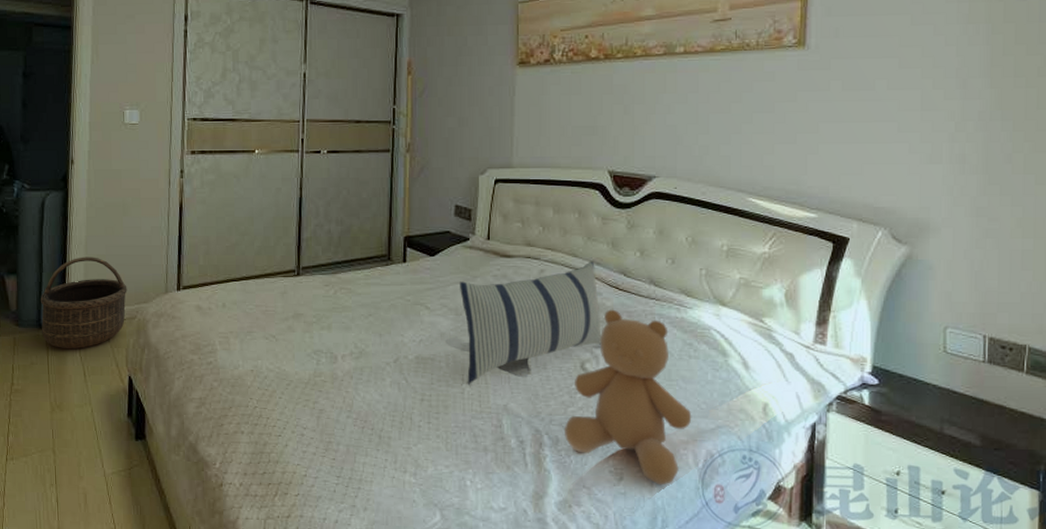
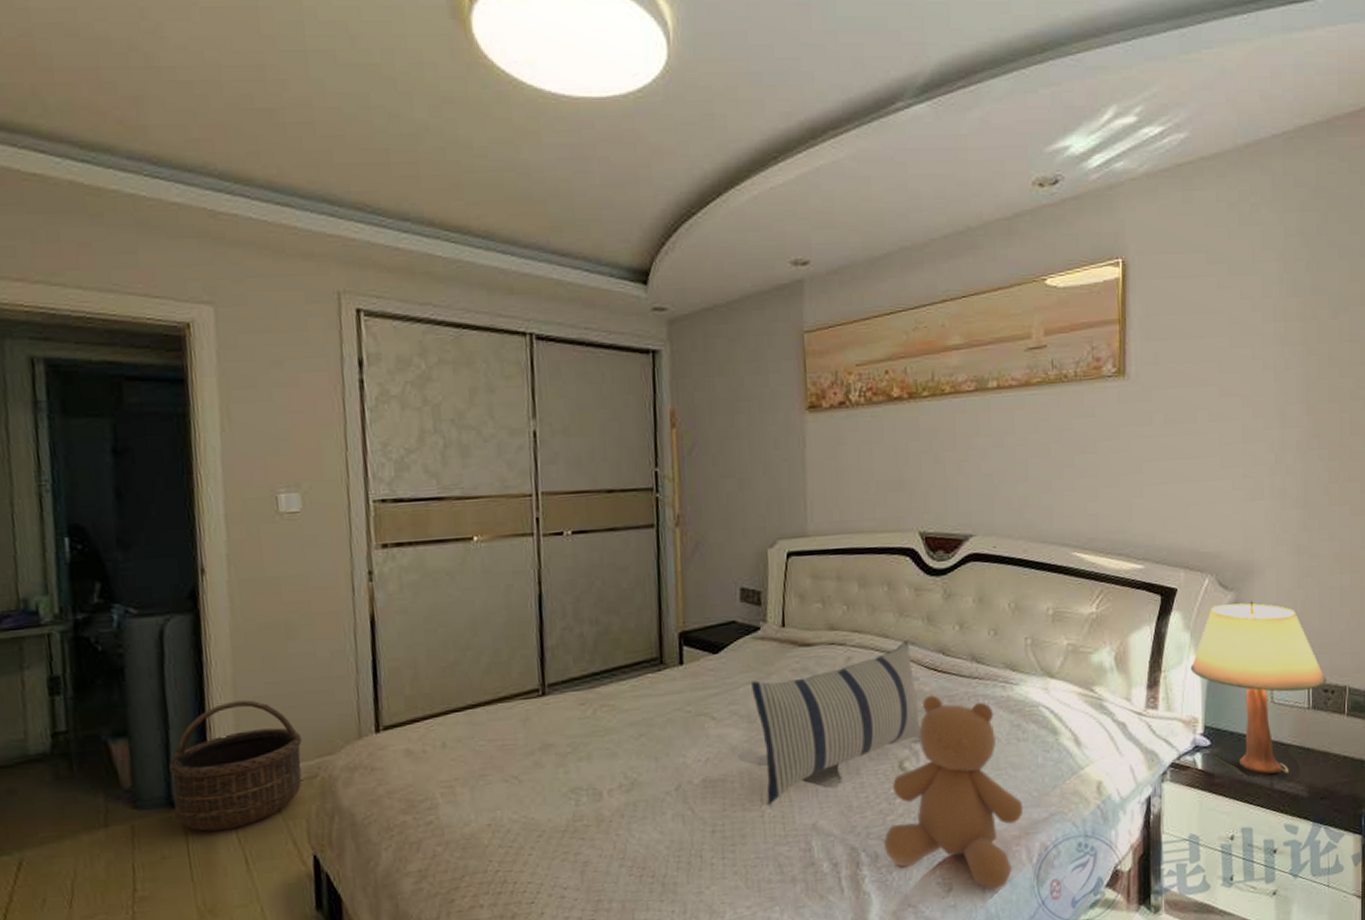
table lamp: none [860,256,1005,422] -> present [1190,601,1327,775]

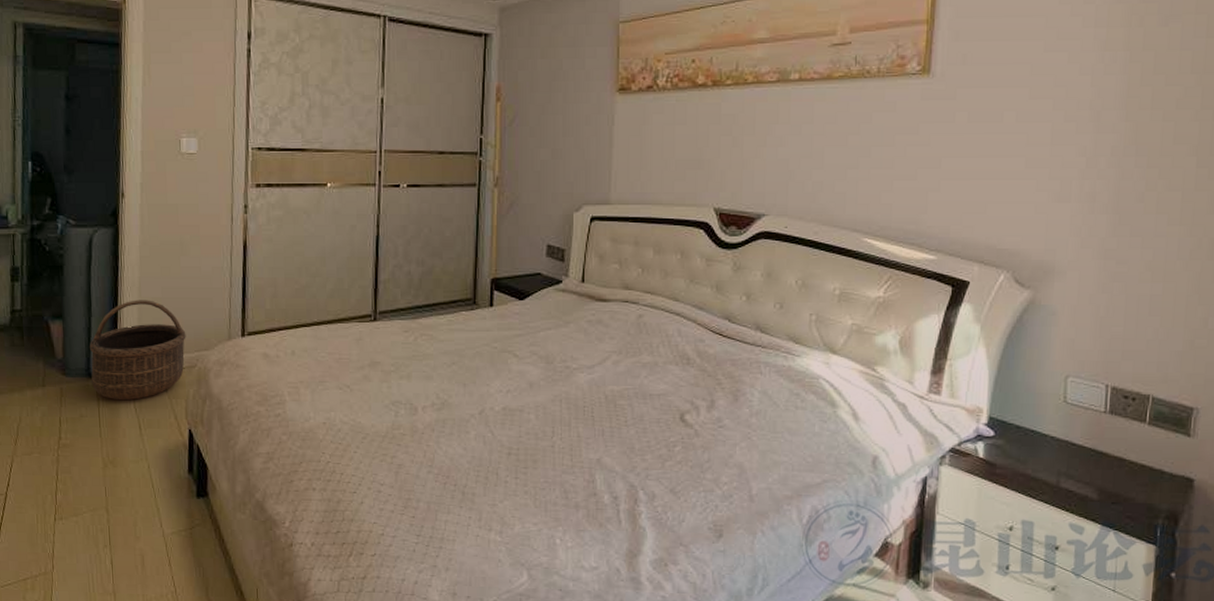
pillow: present [751,641,921,805] -> none [551,306,703,437]
teddy bear: present [883,695,1024,891] -> none [660,357,797,543]
table lamp: present [1190,601,1327,775] -> none [978,300,1128,475]

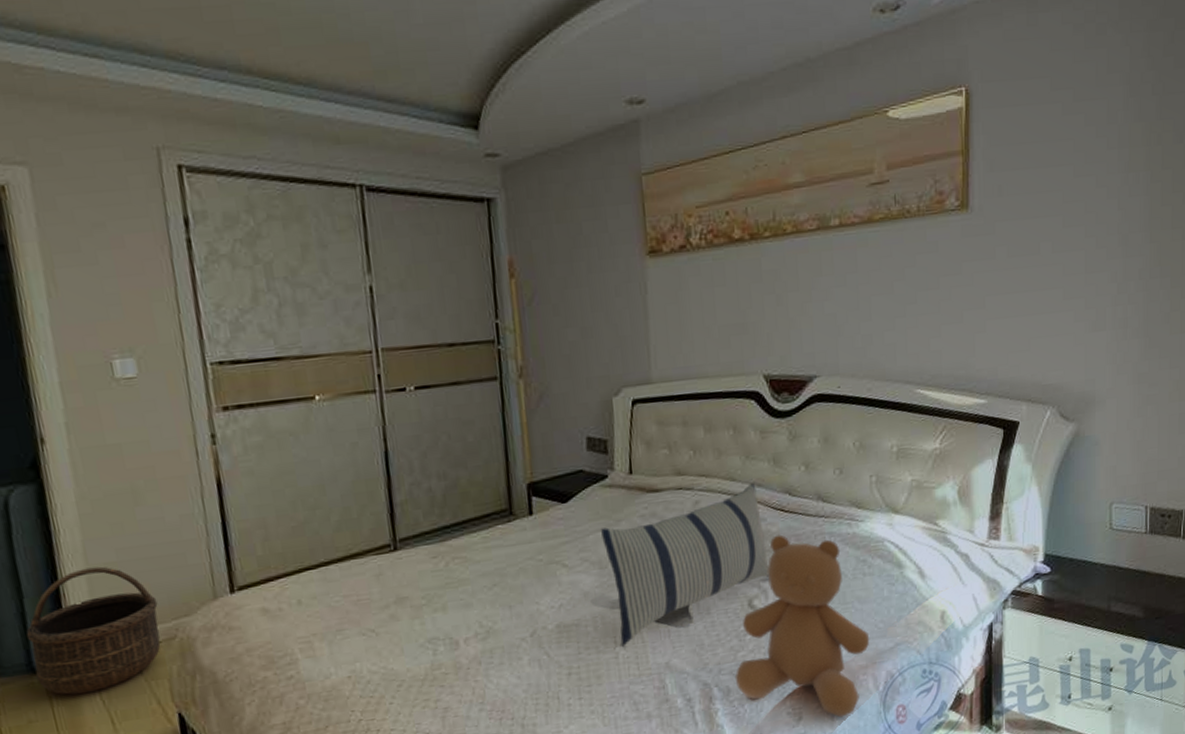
pillow: none [551,306,703,437] -> present [601,483,770,646]
teddy bear: none [660,357,797,543] -> present [734,534,870,718]

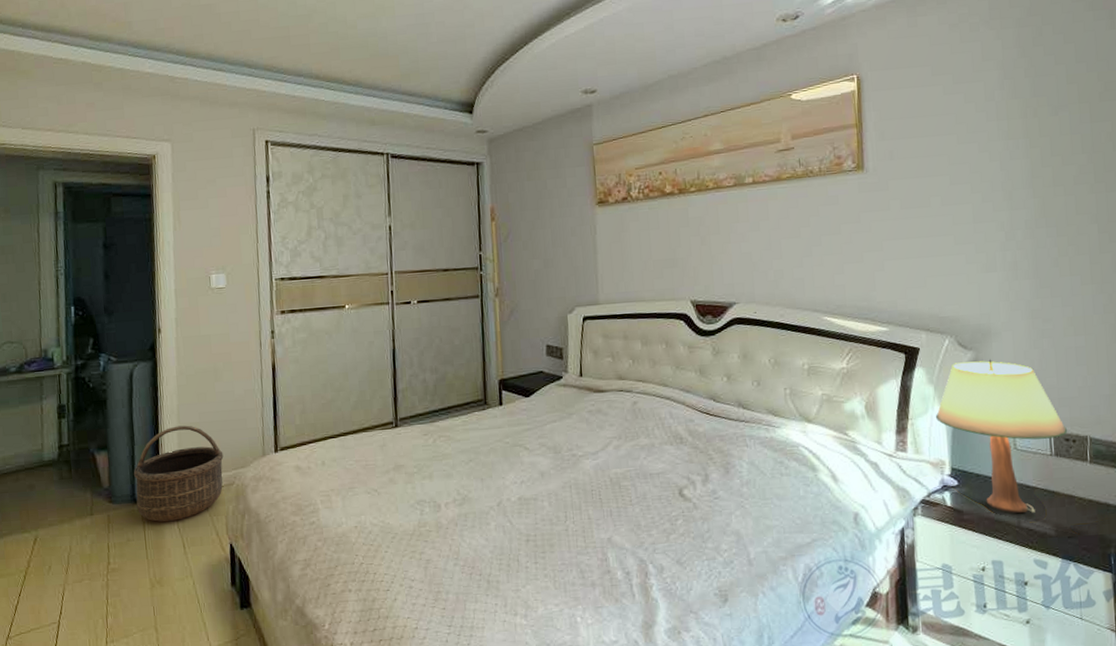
pillow: present [601,483,770,646] -> none [556,389,697,521]
teddy bear: present [734,534,870,718] -> none [667,434,789,603]
table lamp: none [1031,431,1164,598] -> present [935,359,1068,514]

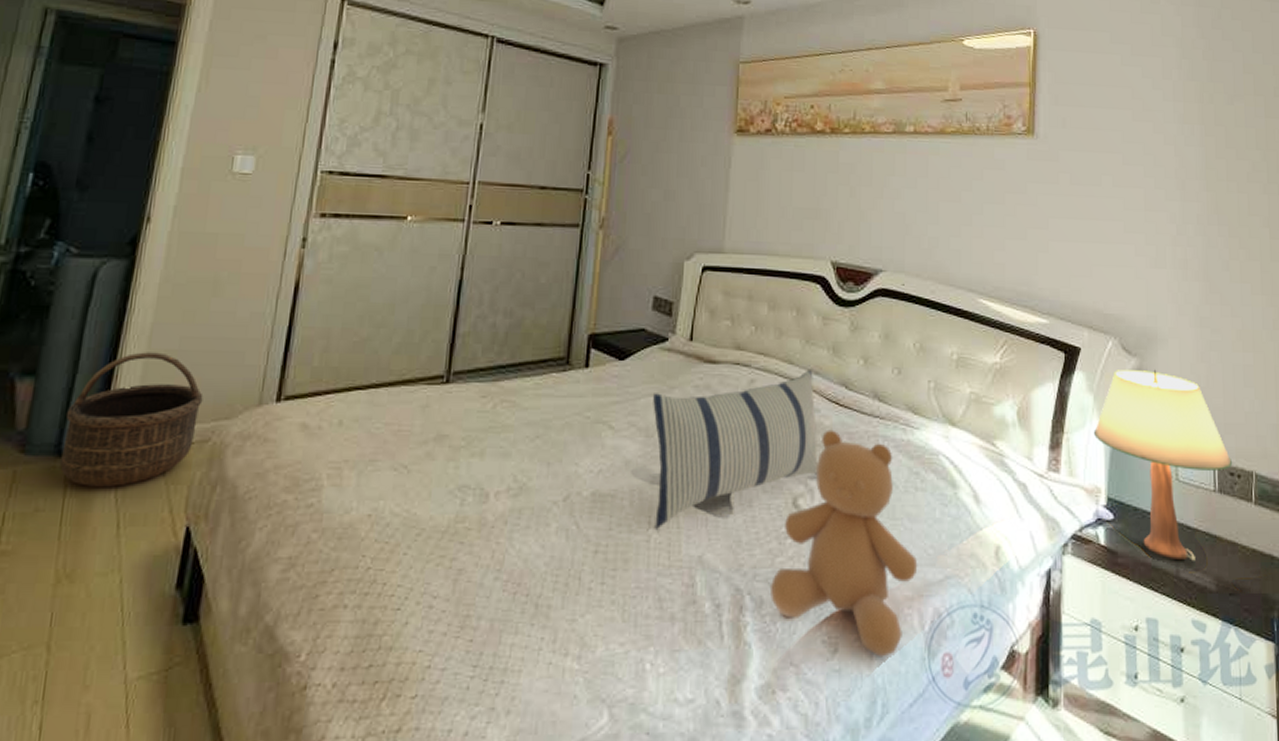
pillow: none [556,389,697,521] -> present [653,370,818,529]
teddy bear: none [667,434,789,603] -> present [769,429,918,657]

